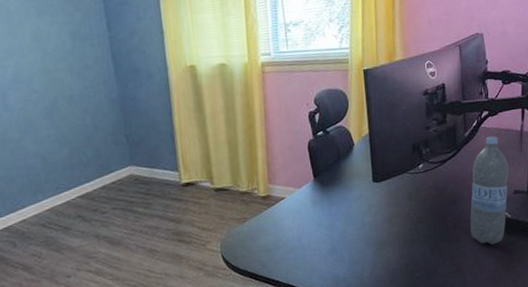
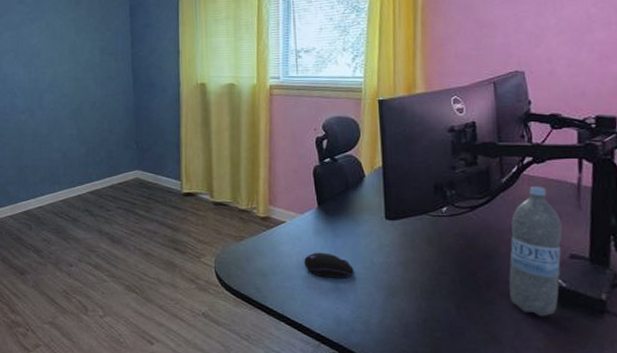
computer mouse: none [304,220,348,244] -> present [304,252,354,278]

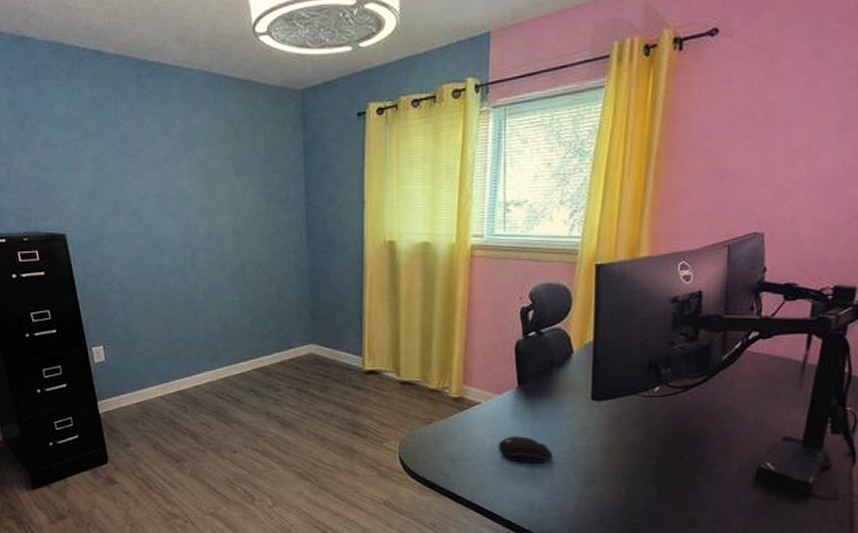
water bottle: present [509,185,562,317] -> none [715,363,780,501]

